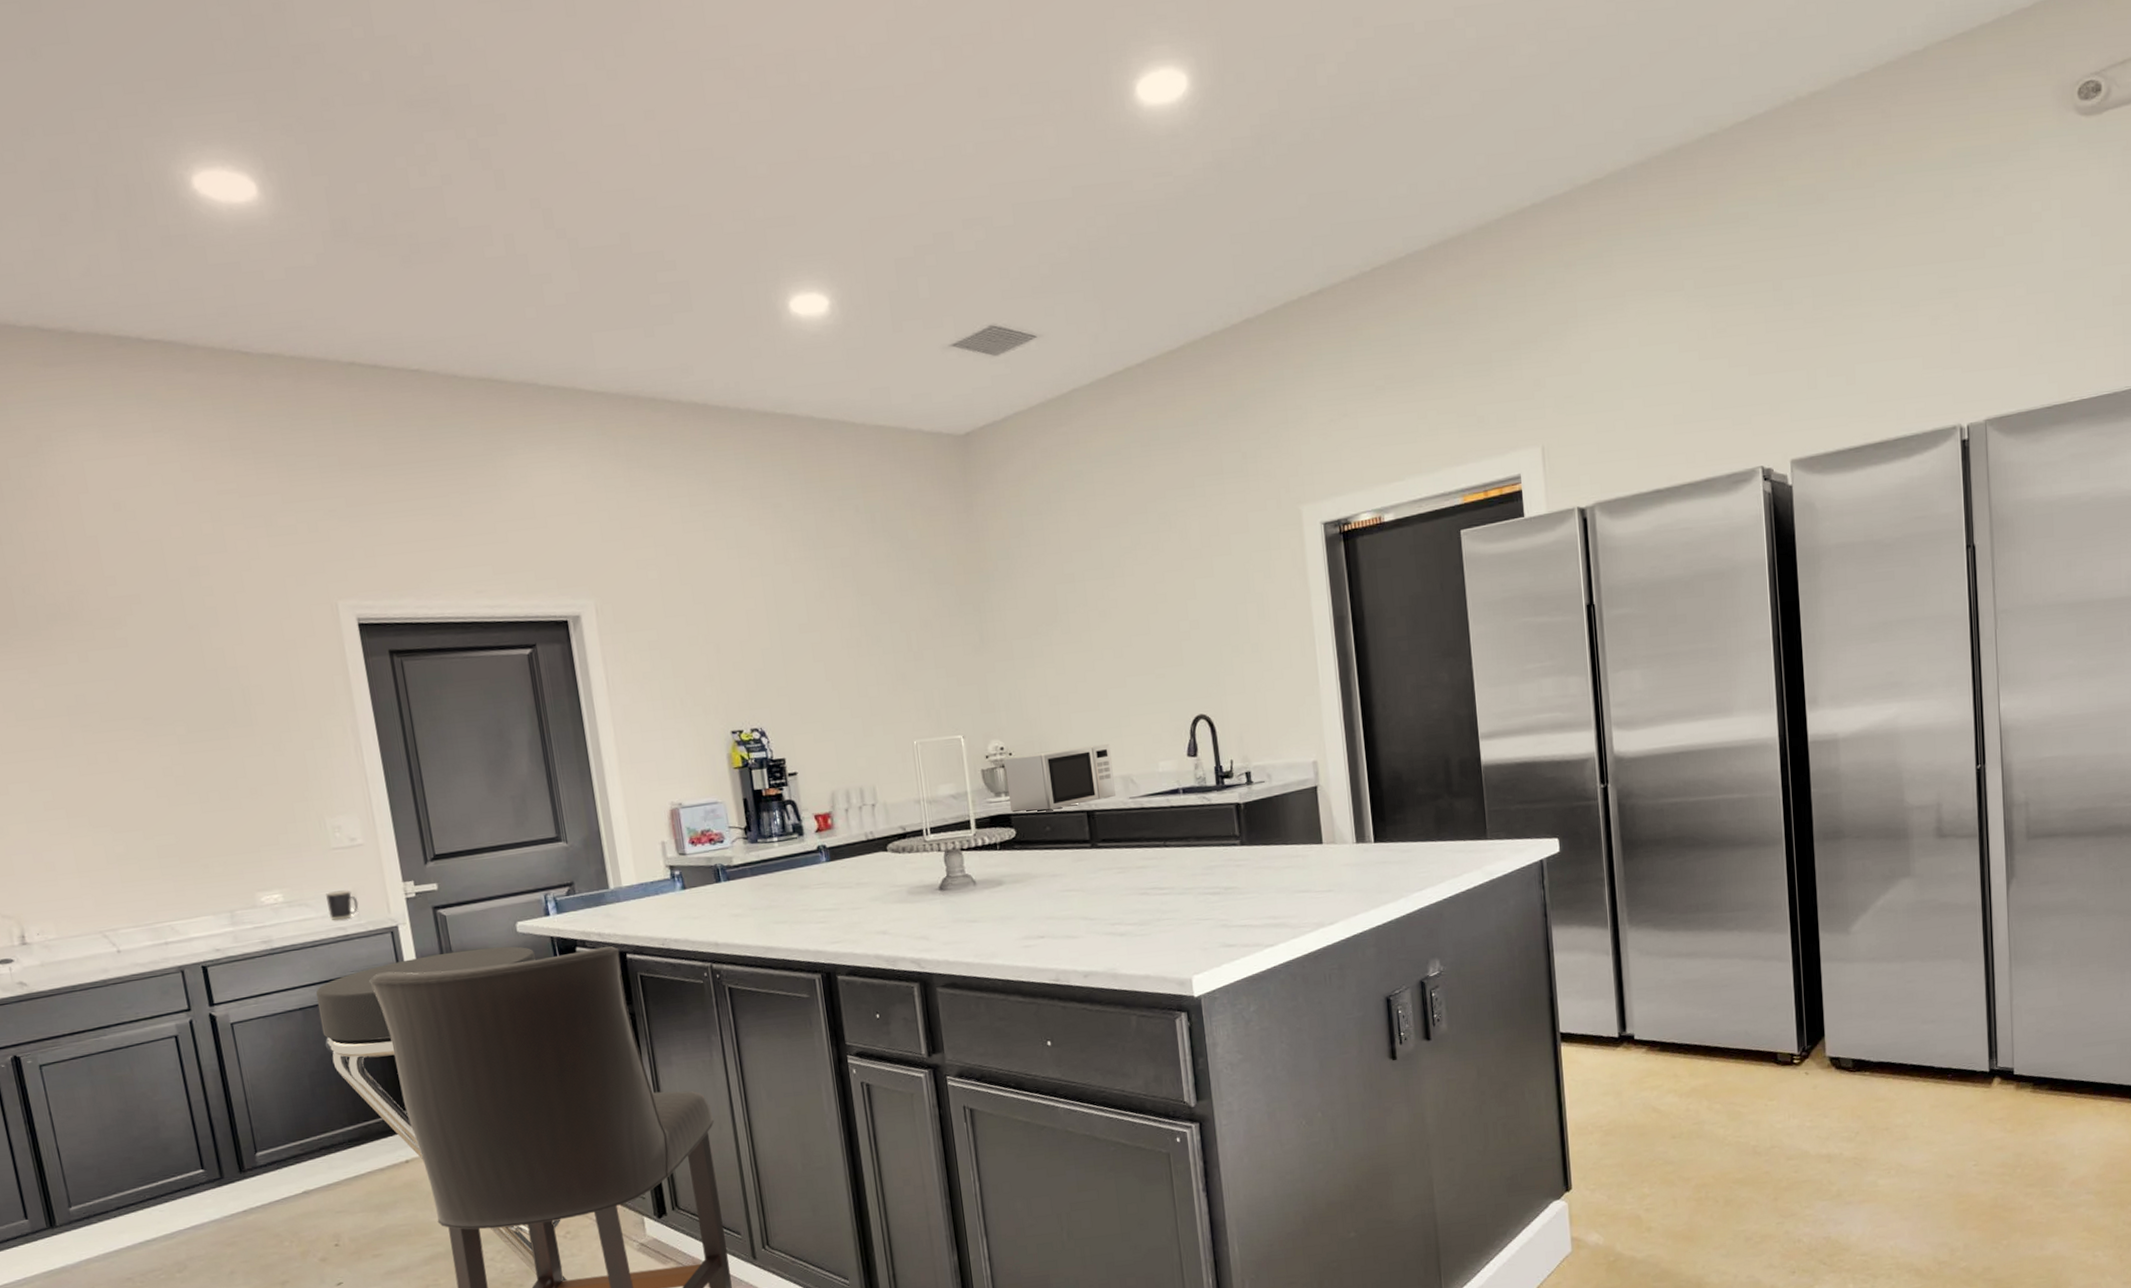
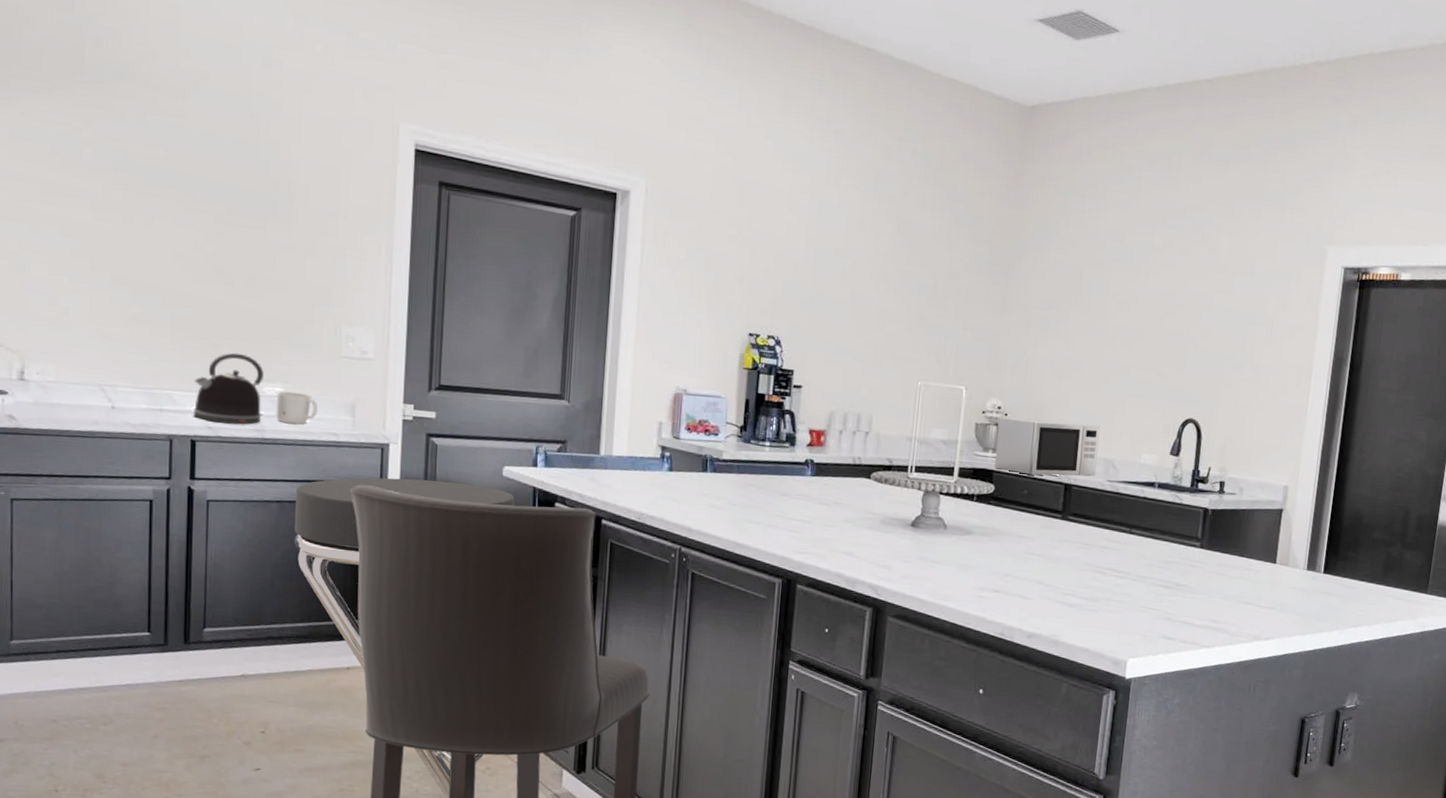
kettle: none [192,868,268,944] -> present [193,352,265,425]
mug: none [275,893,320,928] -> present [276,391,318,424]
mug: present [325,890,359,920] -> none [325,397,356,426]

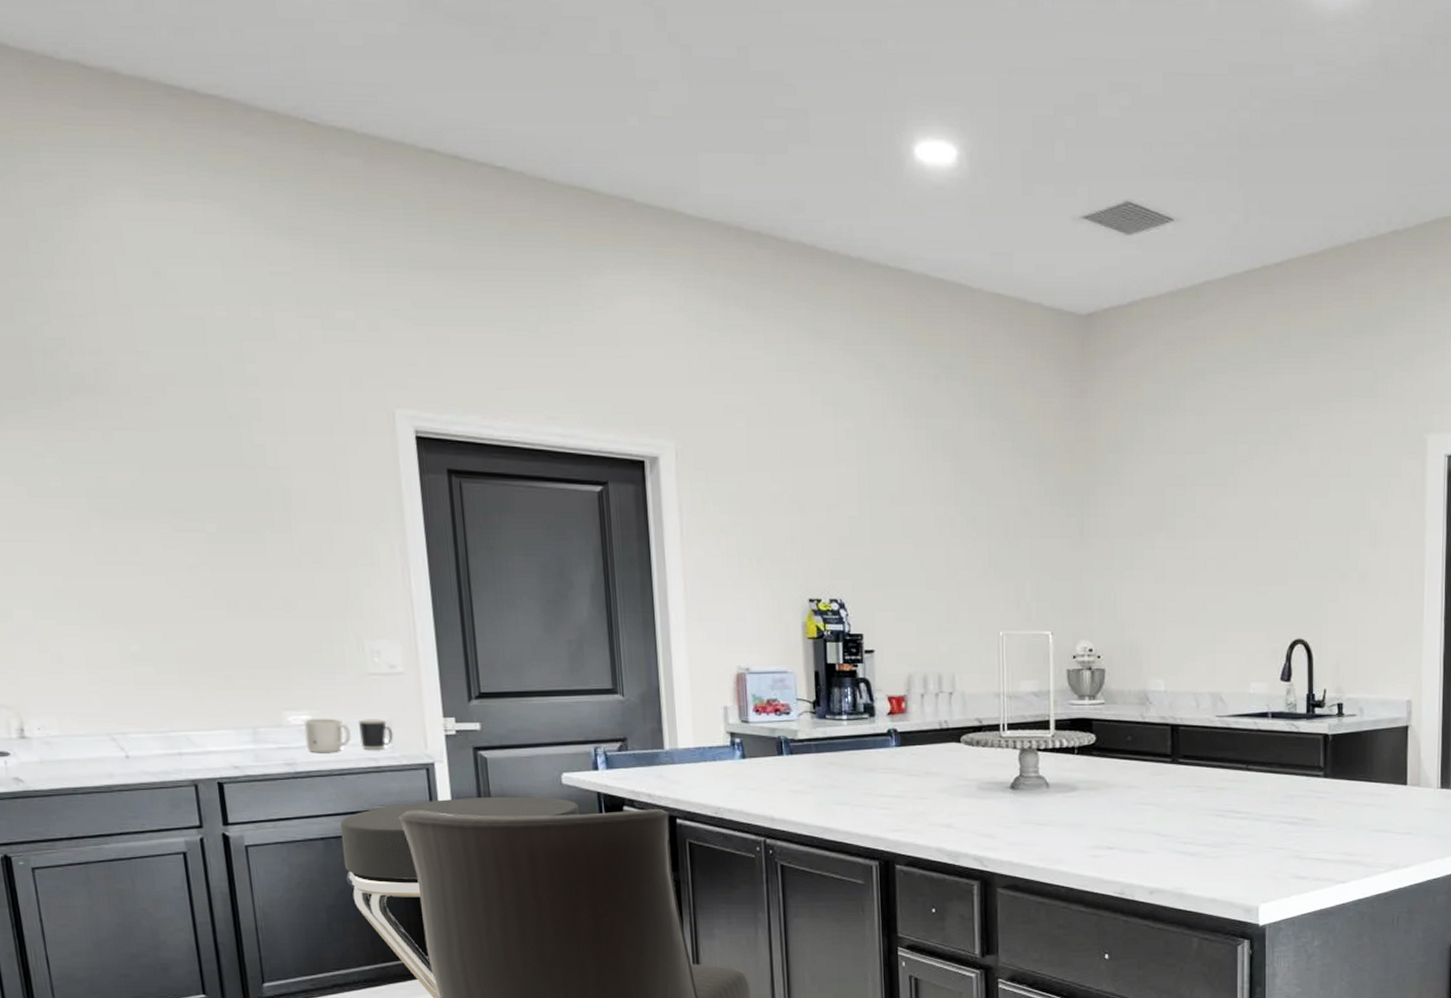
kettle: present [193,352,265,425] -> none [211,682,293,760]
mug: none [325,397,356,426] -> present [357,719,394,749]
microwave: present [994,416,1101,477] -> none [1091,657,1204,719]

